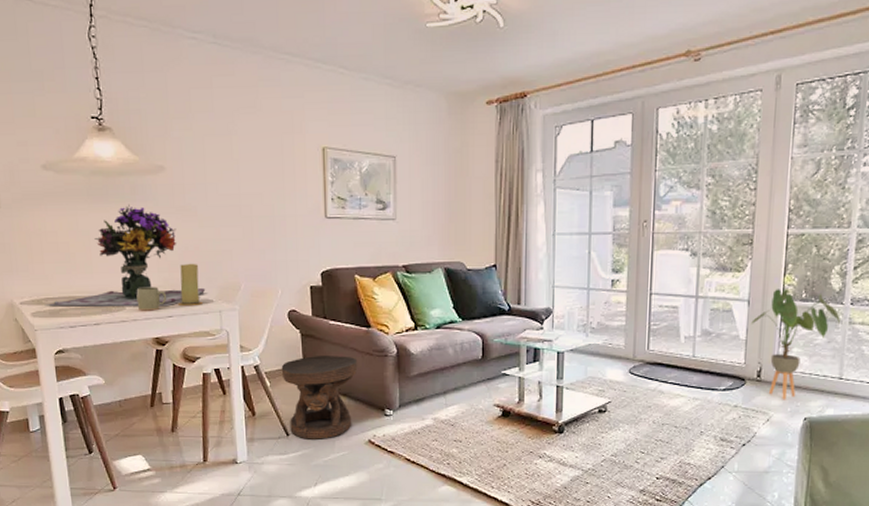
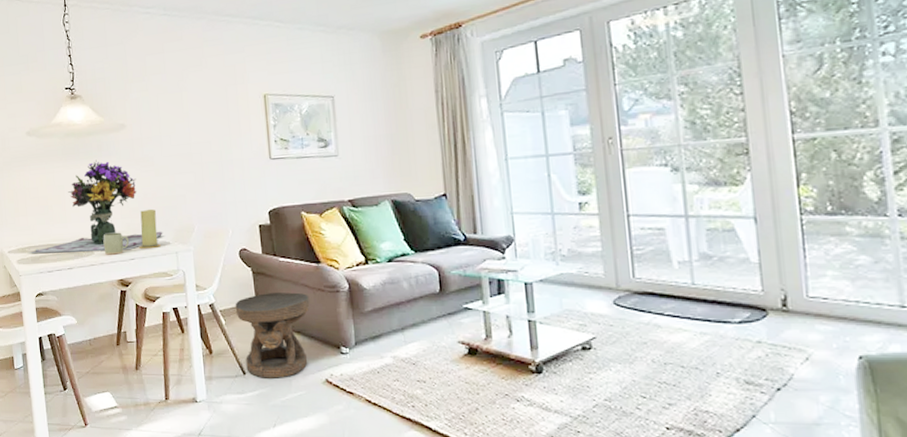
house plant: present [751,289,840,400] -> none [763,202,887,334]

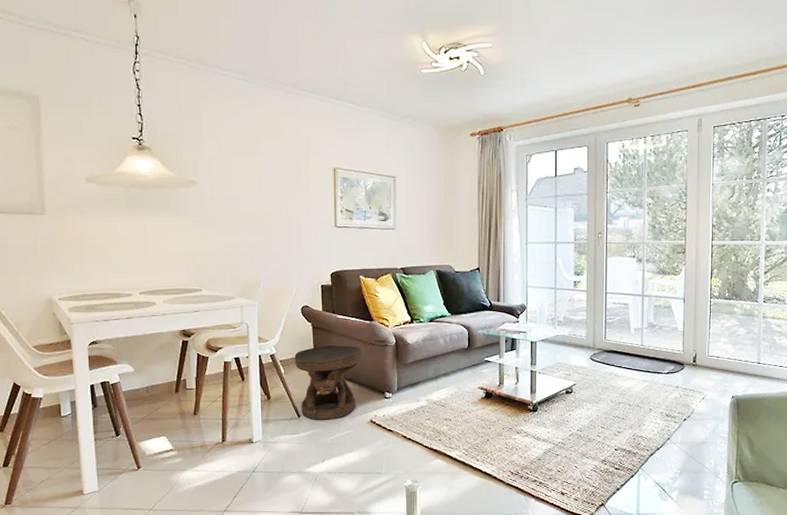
flower arrangement: present [27,159,166,254] -> none [81,213,232,303]
mug: present [103,232,130,255] -> none [166,285,194,306]
candle: present [139,208,161,248] -> none [204,264,226,301]

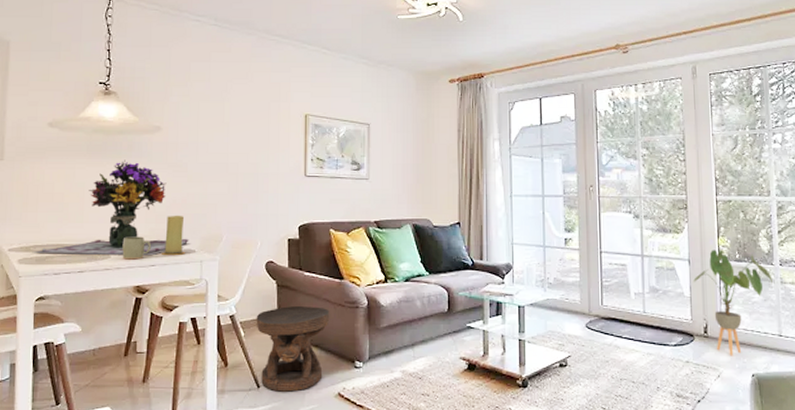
flower arrangement: none [81,213,232,303] -> present [32,159,192,256]
mug: none [166,285,194,306] -> present [122,236,152,260]
candle: none [204,264,226,301] -> present [162,215,185,255]
house plant: none [687,289,756,382] -> present [693,250,772,356]

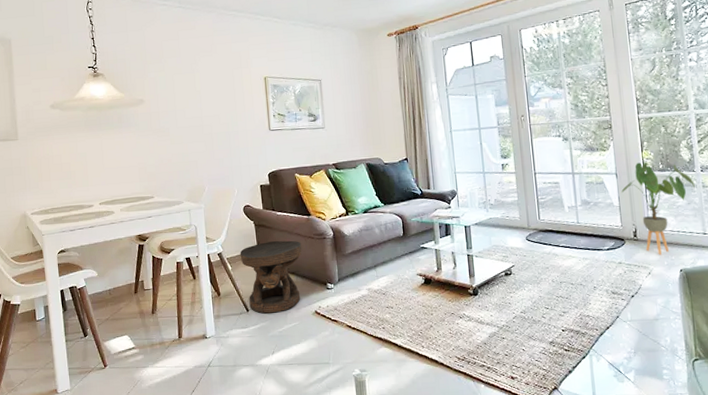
flower arrangement: present [32,159,192,256] -> none [50,130,180,215]
mug: present [122,236,152,260] -> none [122,193,147,214]
candle: present [162,215,185,255] -> none [156,173,175,207]

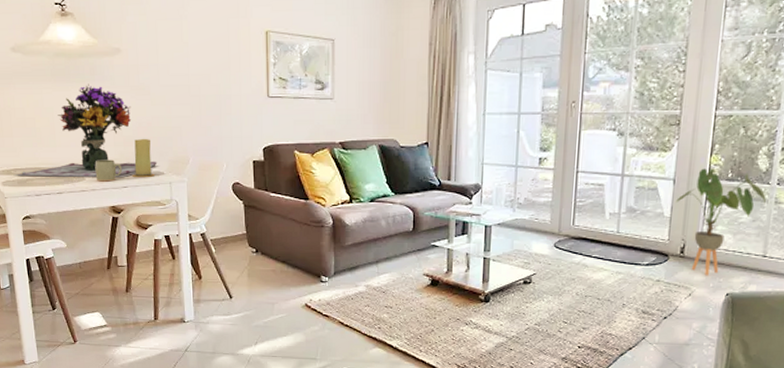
flower arrangement: none [50,130,180,215] -> present [13,83,160,178]
mug: none [122,193,147,214] -> present [95,159,123,182]
candle: none [156,173,175,207] -> present [133,138,154,177]
carved stool: present [240,240,302,314] -> none [225,225,296,302]

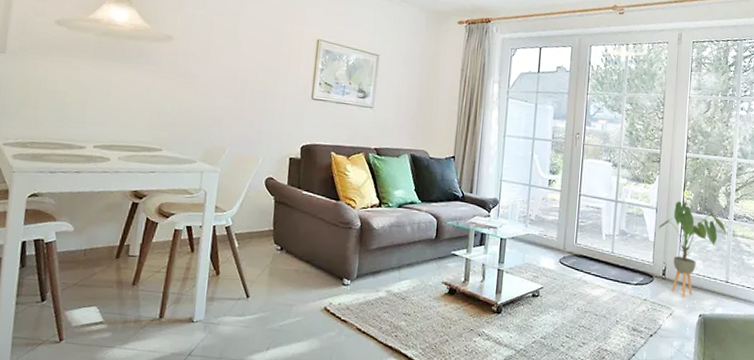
flower arrangement: present [13,83,160,178] -> none [28,65,194,162]
mug: present [95,159,123,182] -> none [122,141,153,165]
candle: present [133,138,154,177] -> none [163,124,188,164]

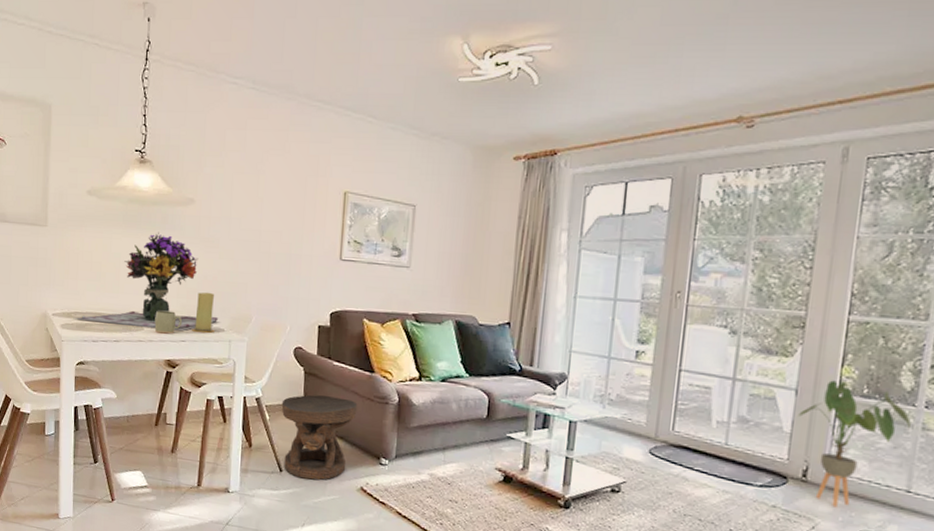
flower arrangement: none [28,65,194,162] -> present [73,232,221,331]
mug: none [122,141,153,165] -> present [154,310,183,334]
candle: none [163,124,188,164] -> present [192,292,214,333]
carved stool: none [251,222,324,304] -> present [281,394,358,480]

